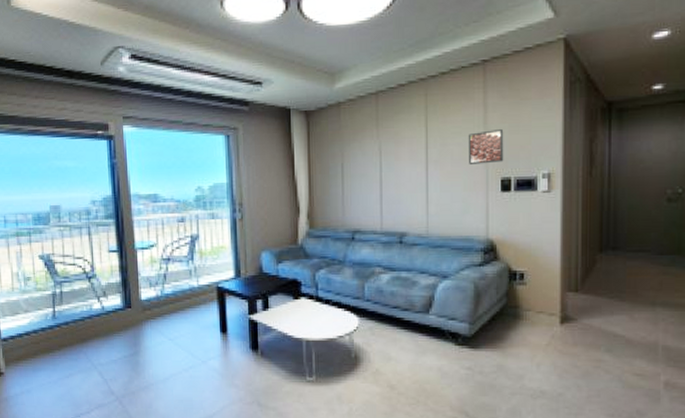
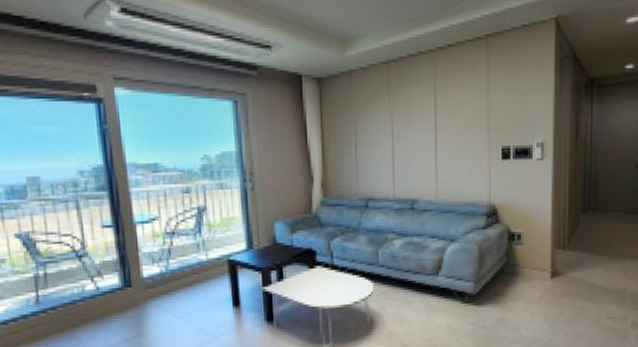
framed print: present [468,128,504,164] -> none [472,100,504,134]

